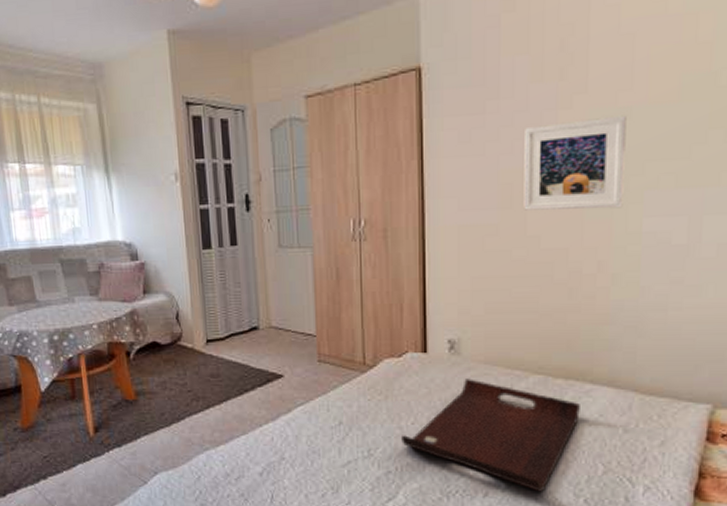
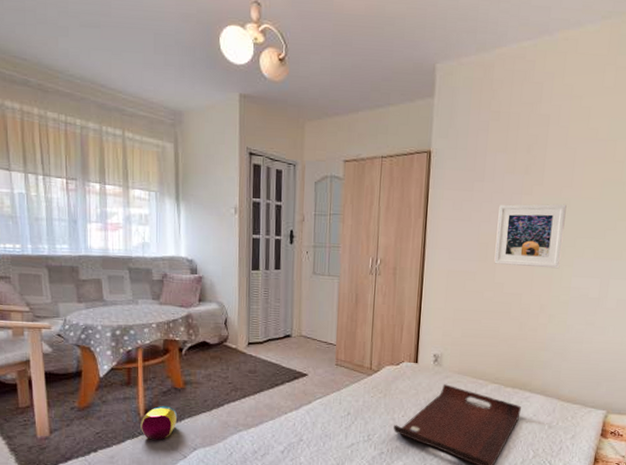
ball: none [91,422,132,463] -> present [141,405,178,440]

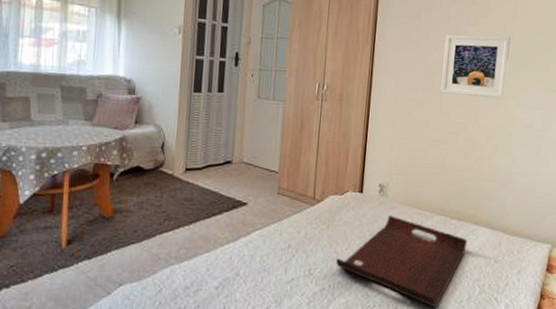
ball: present [141,405,178,440] -> none [61,236,104,275]

